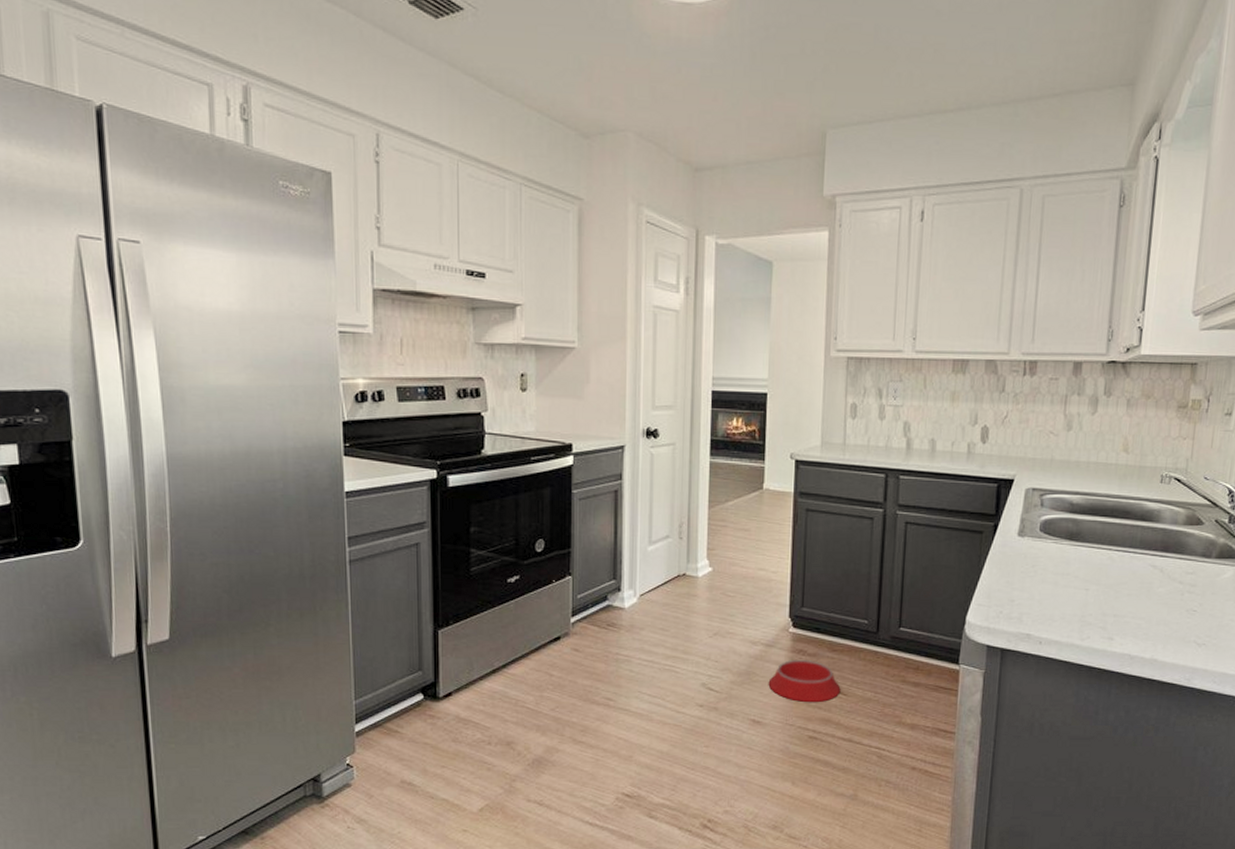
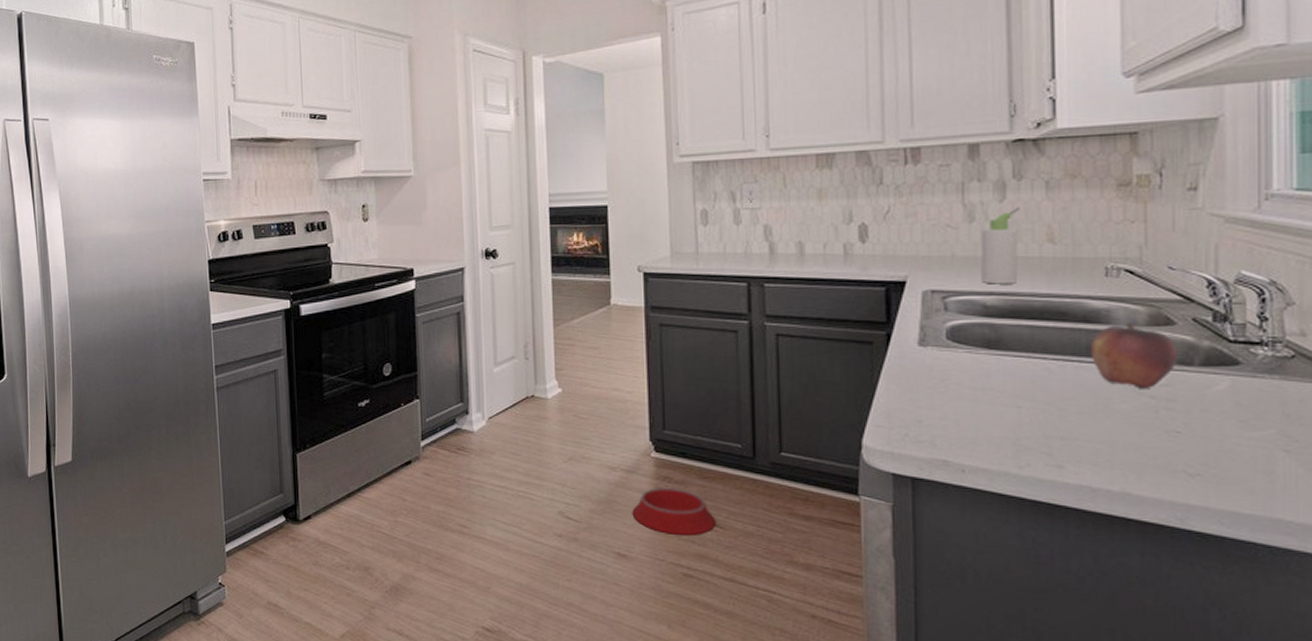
bottle: none [1071,420,1107,486] -> present [980,207,1021,285]
fruit: none [1142,522,1203,575] -> present [1090,323,1178,388]

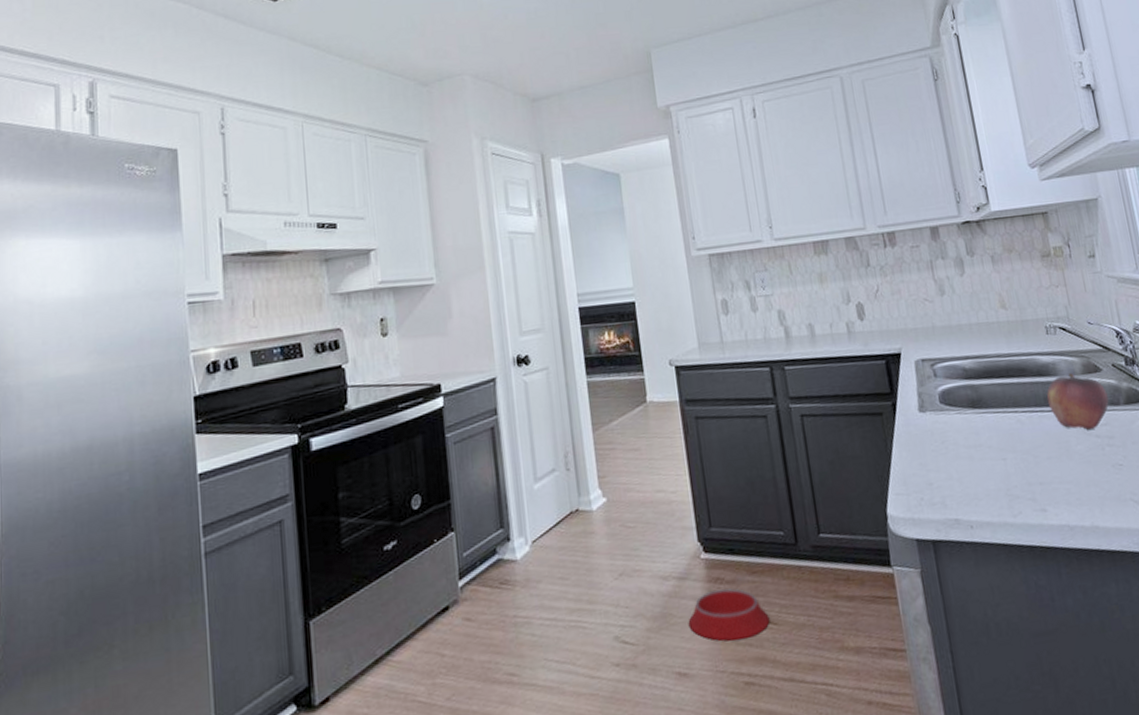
bottle: present [980,207,1021,285] -> none [950,279,985,350]

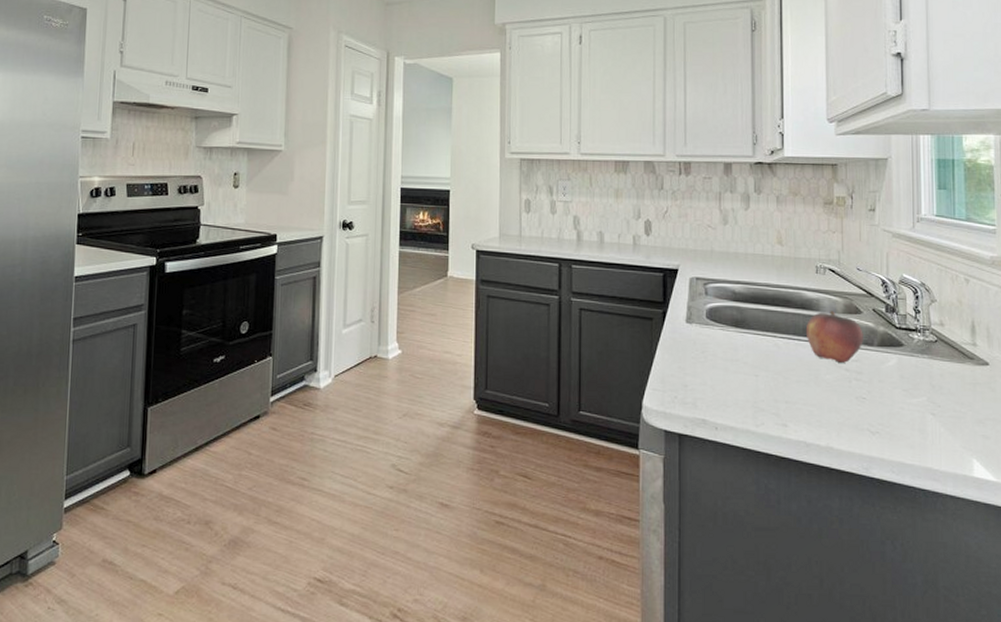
pet bowl: present [688,588,770,642] -> none [455,442,525,486]

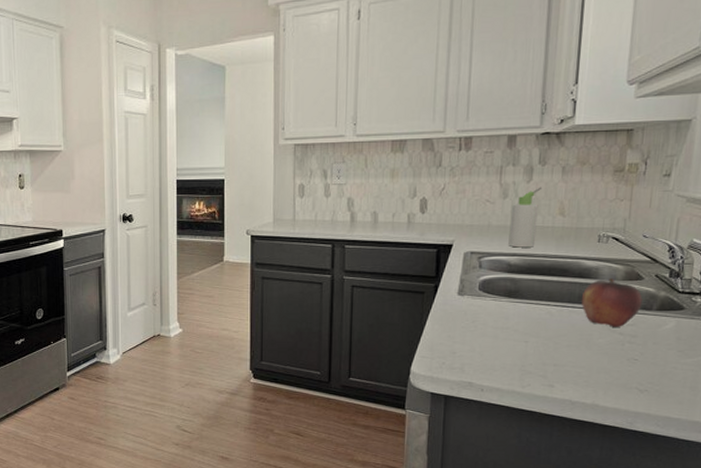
bottle: none [732,215,760,276] -> present [508,187,543,248]

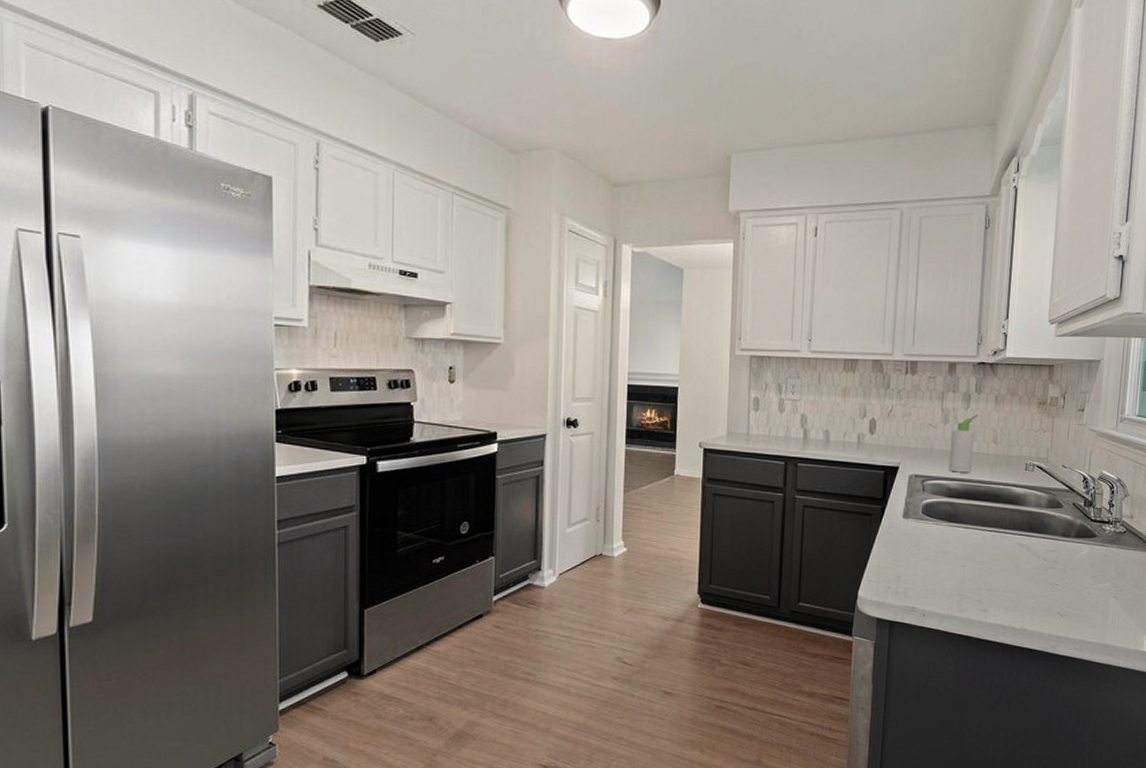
fruit: present [581,278,643,327] -> none [1011,505,1063,553]

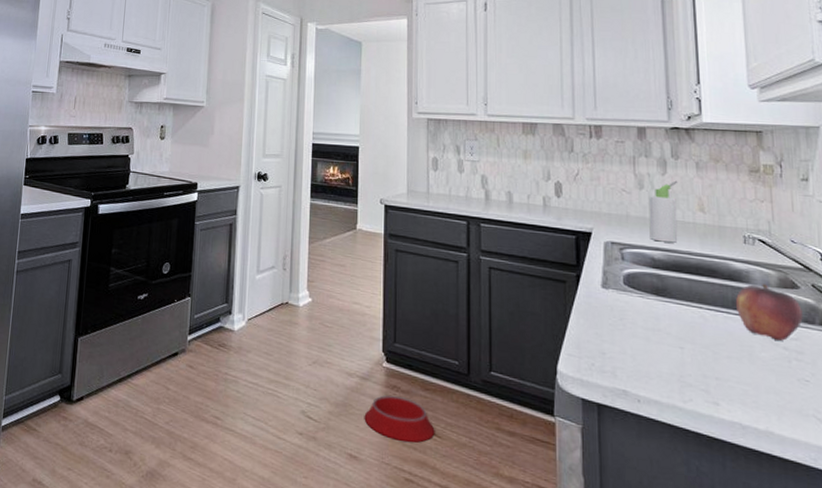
pet bowl: none [678,634,745,673] -> present [364,395,435,443]
fruit: none [1011,505,1063,553] -> present [735,284,803,341]

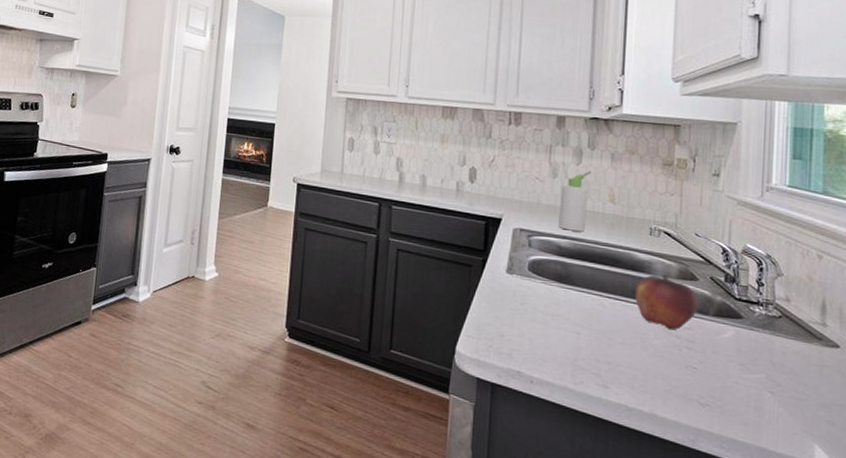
pet bowl: present [364,395,435,443] -> none [263,369,332,415]

